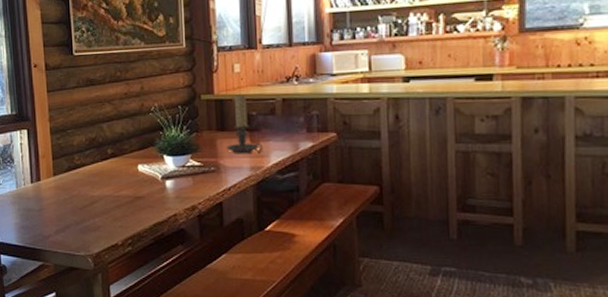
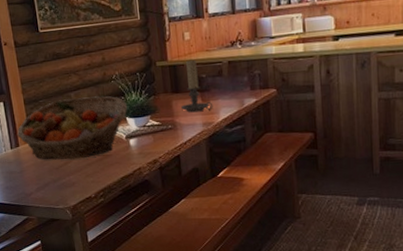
fruit basket: none [39,129,166,200] -> present [17,96,128,160]

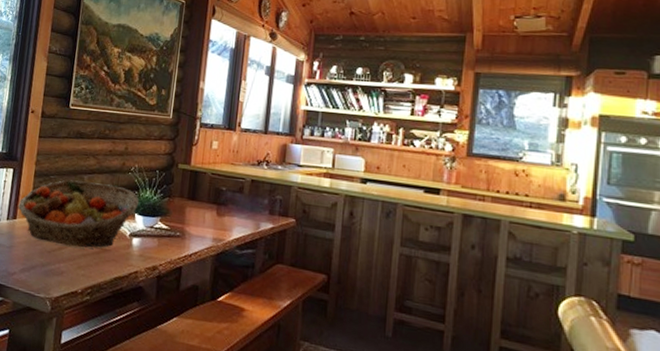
candle holder: present [181,59,214,112] -> none [194,169,228,226]

